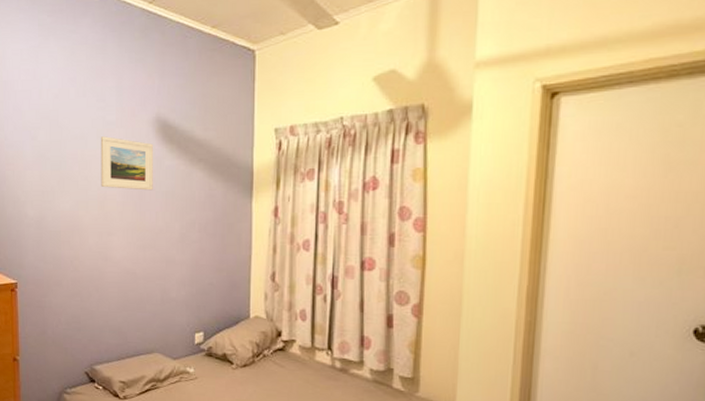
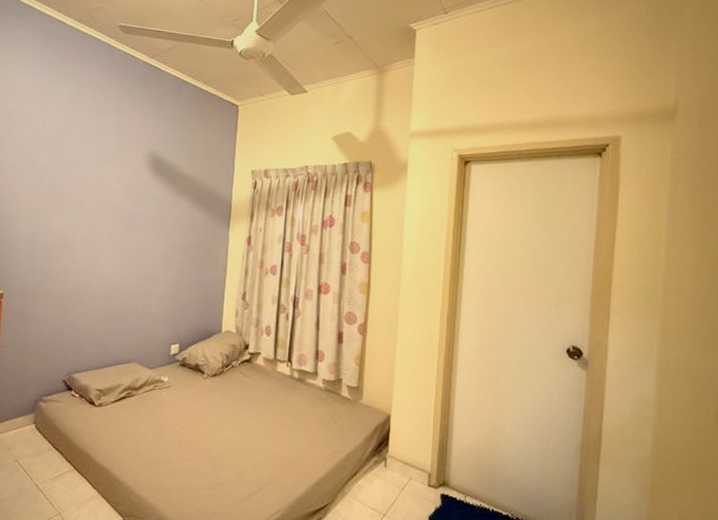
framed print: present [100,136,153,191] -> none [94,165,145,216]

